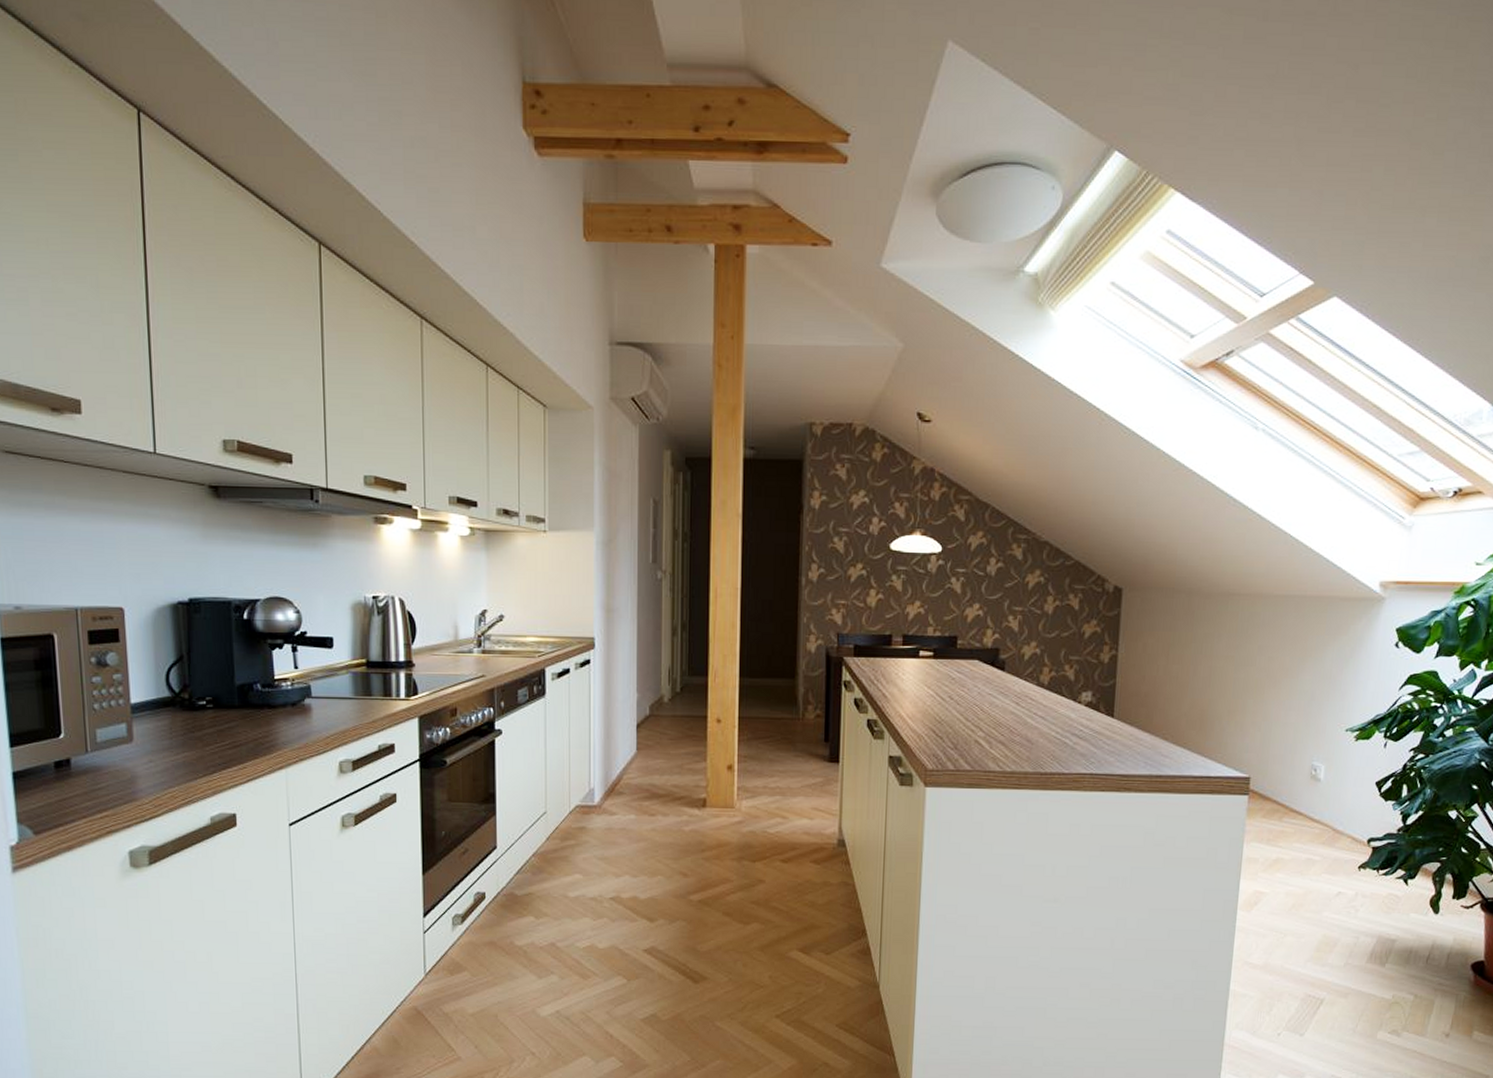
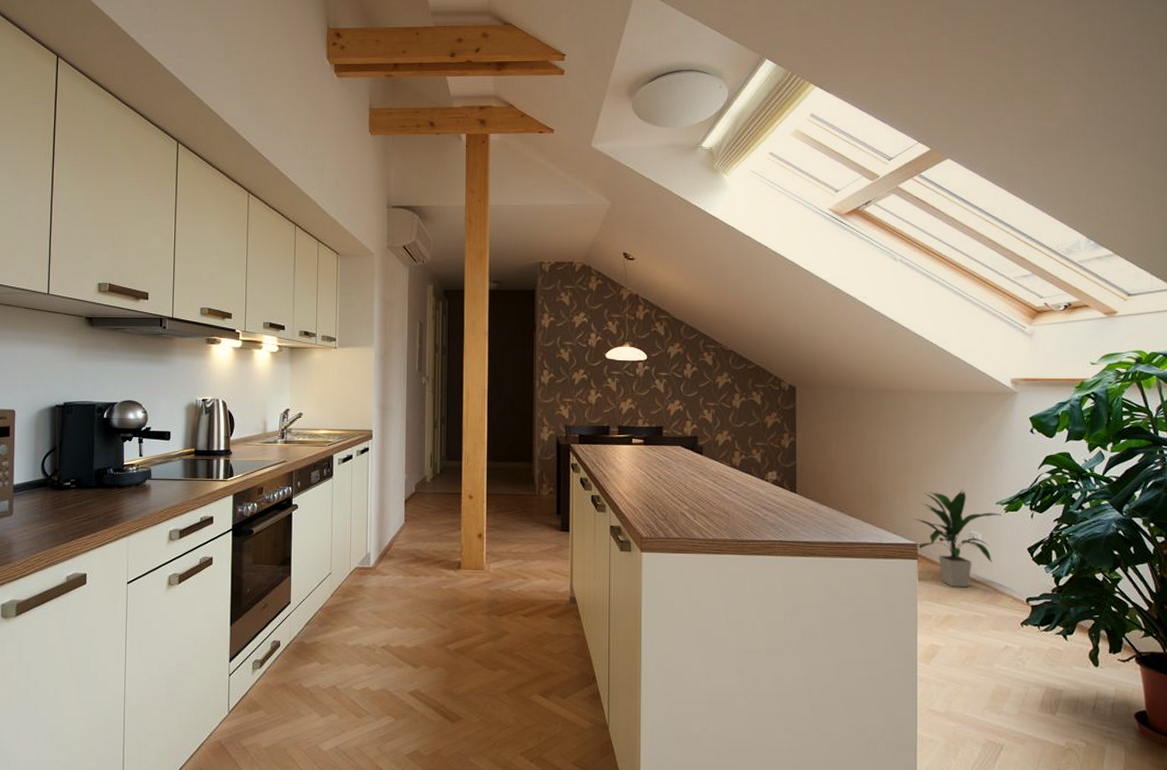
indoor plant: none [1249,713,1350,827] -> present [915,489,1001,588]

